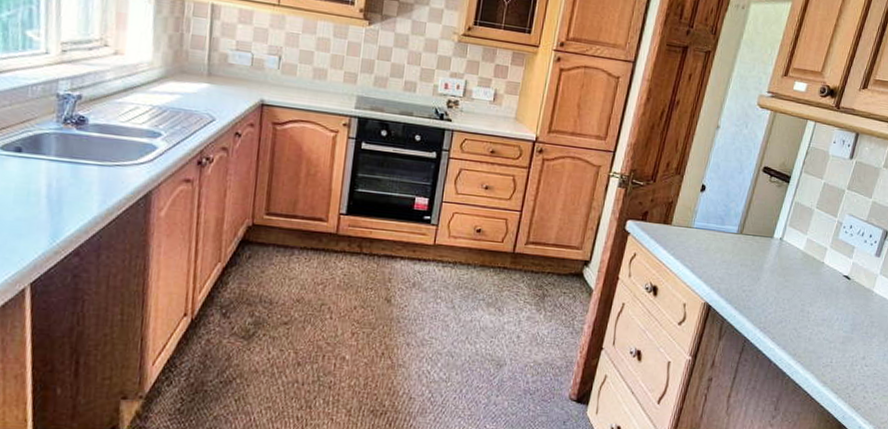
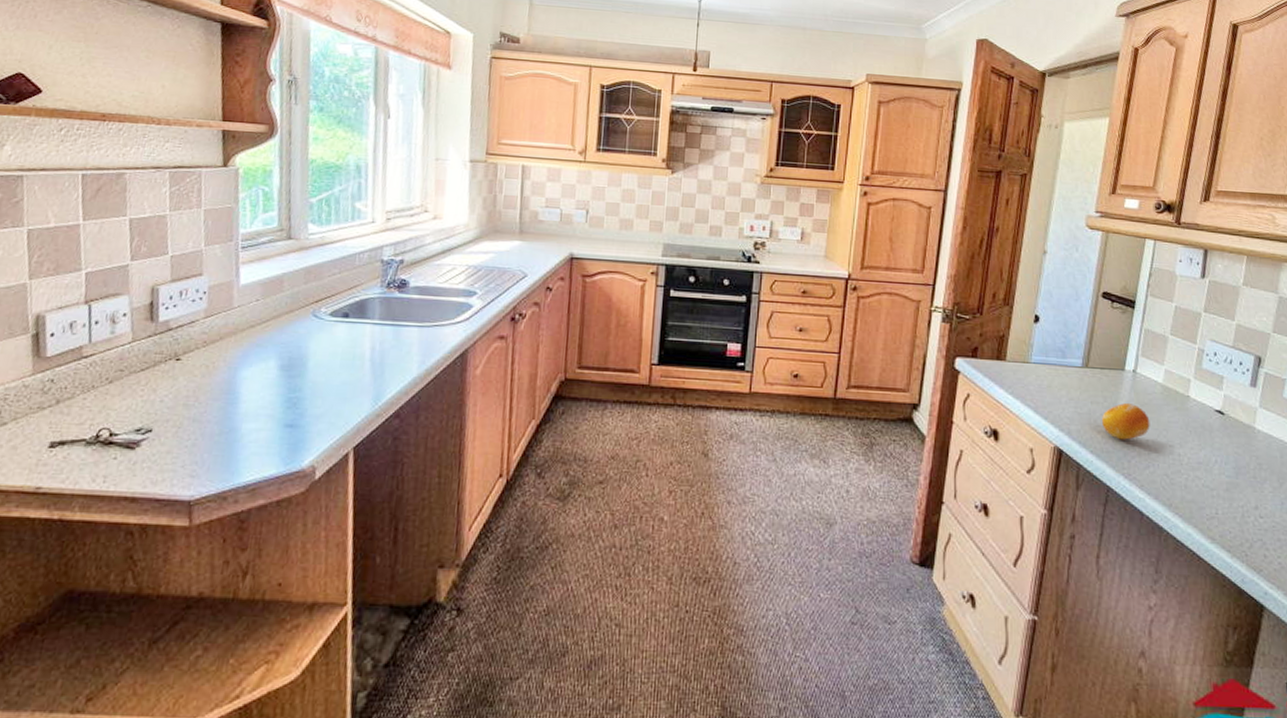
fruit: none [747,267,788,299] -> present [1101,403,1150,440]

